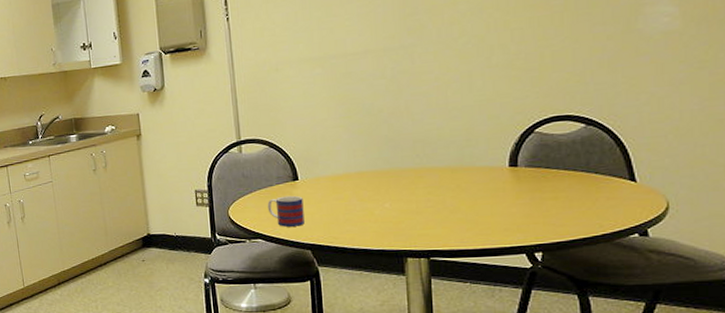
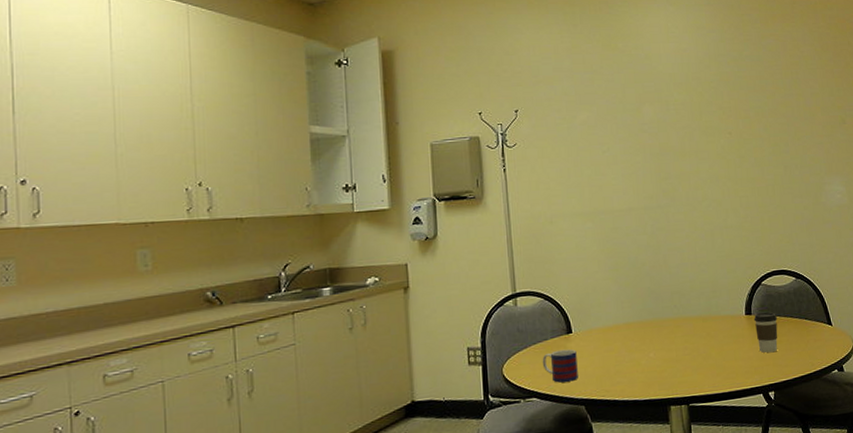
coffee cup: none [520,164,555,210] -> present [753,312,778,353]

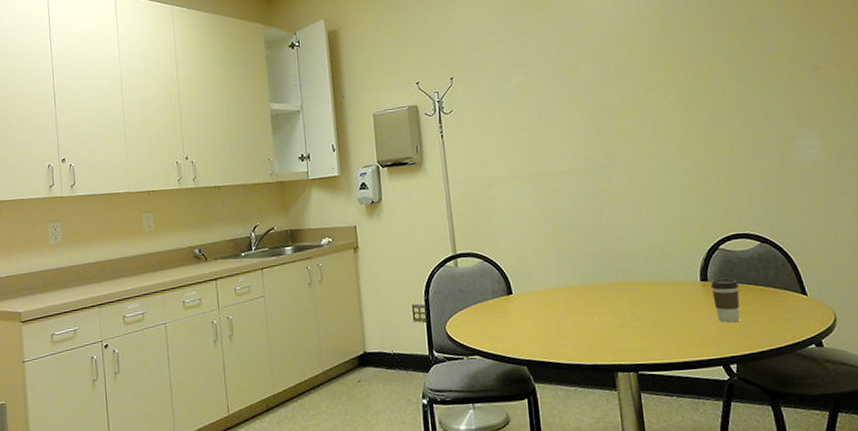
mug: present [542,349,578,383] -> none [483,310,520,343]

